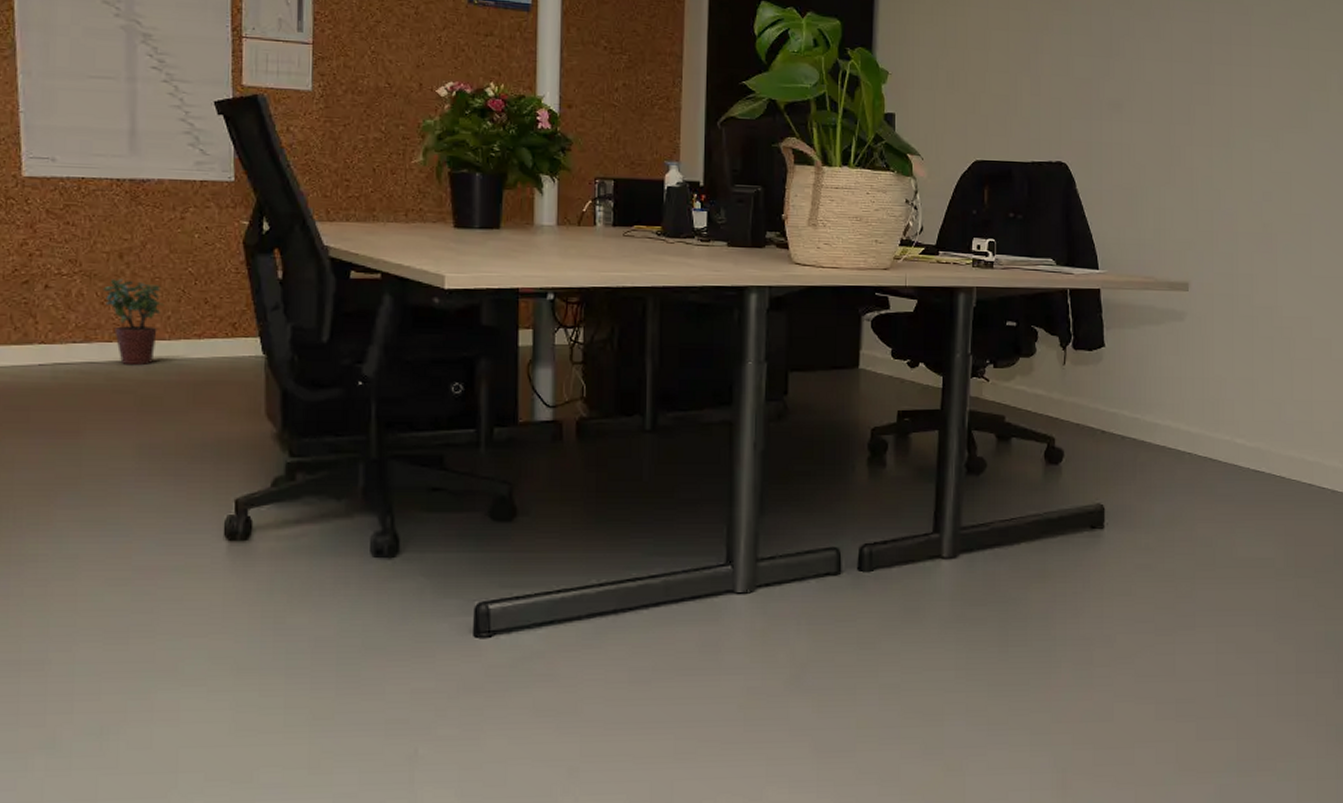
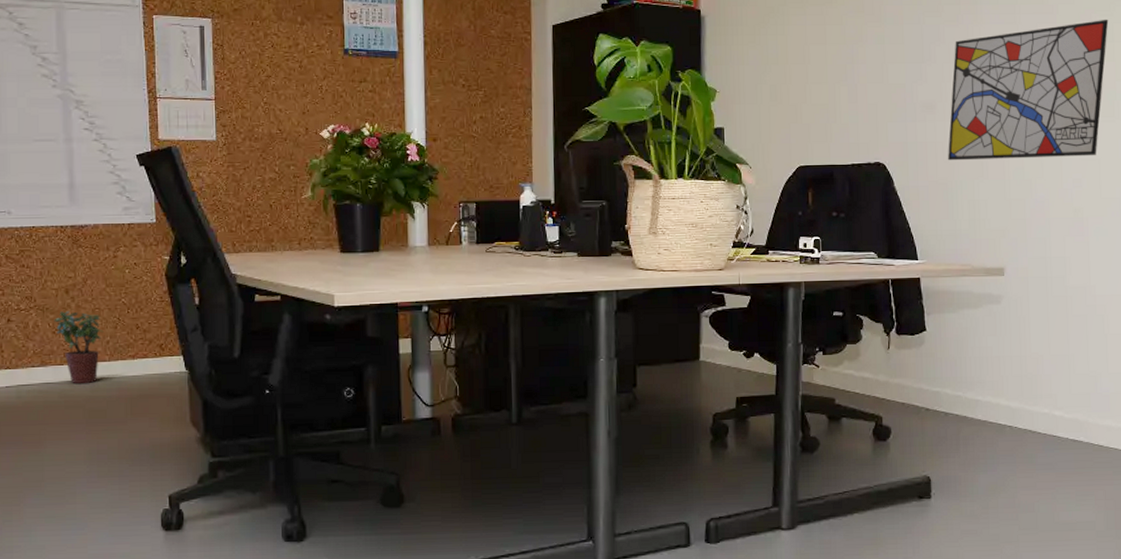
wall art: none [1133,24,1305,169] -> present [947,19,1109,161]

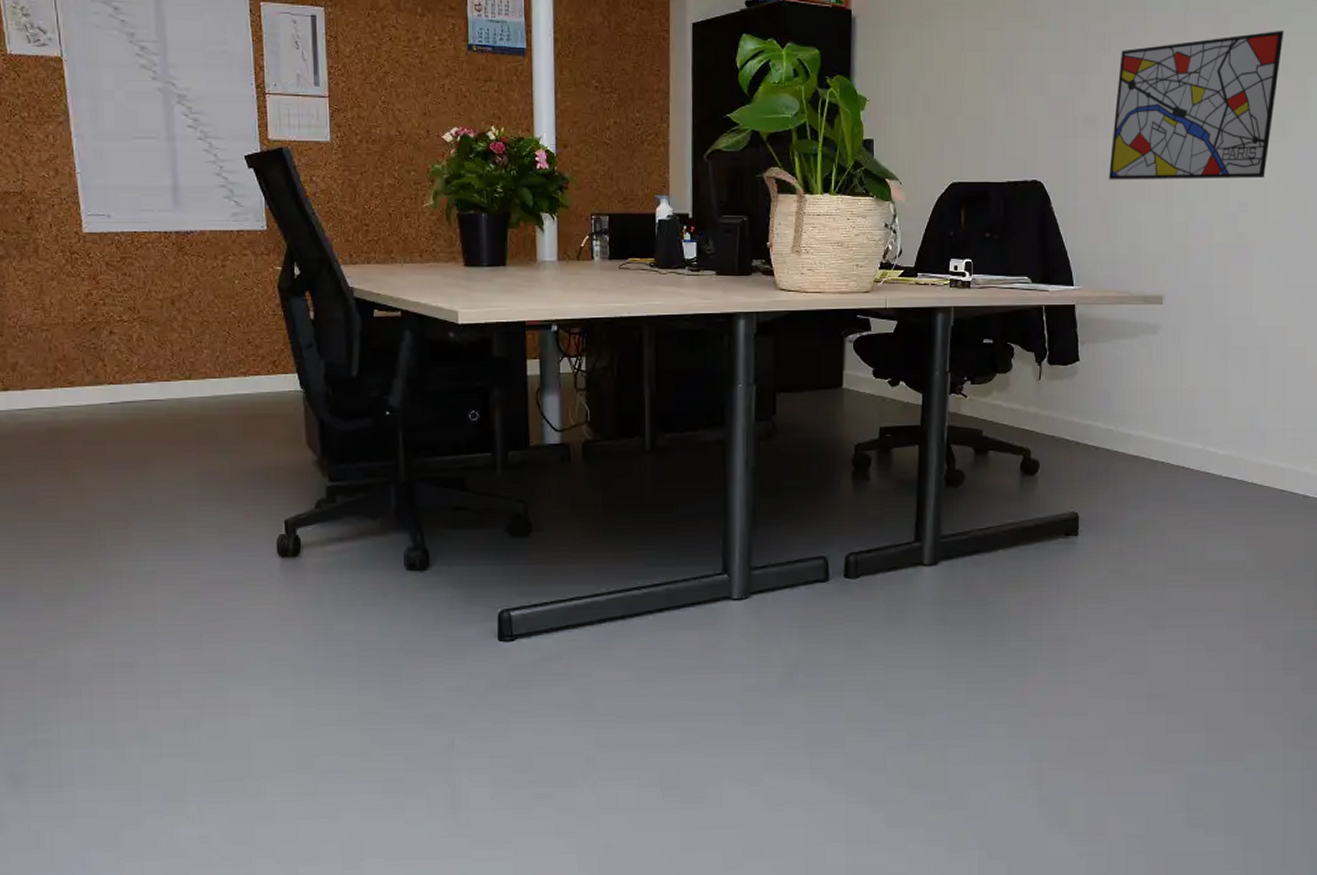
potted plant: present [54,311,104,383] -> none [159,324,213,401]

